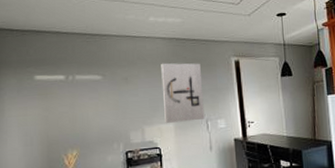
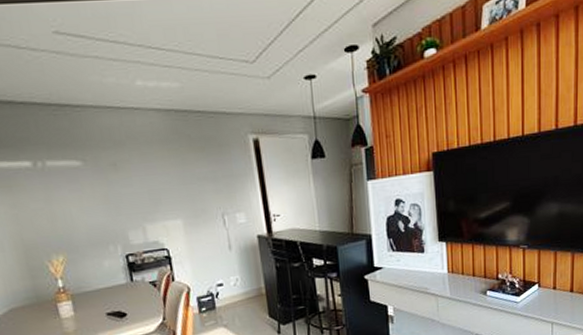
wall art: present [161,63,205,123] -> none [158,142,220,219]

